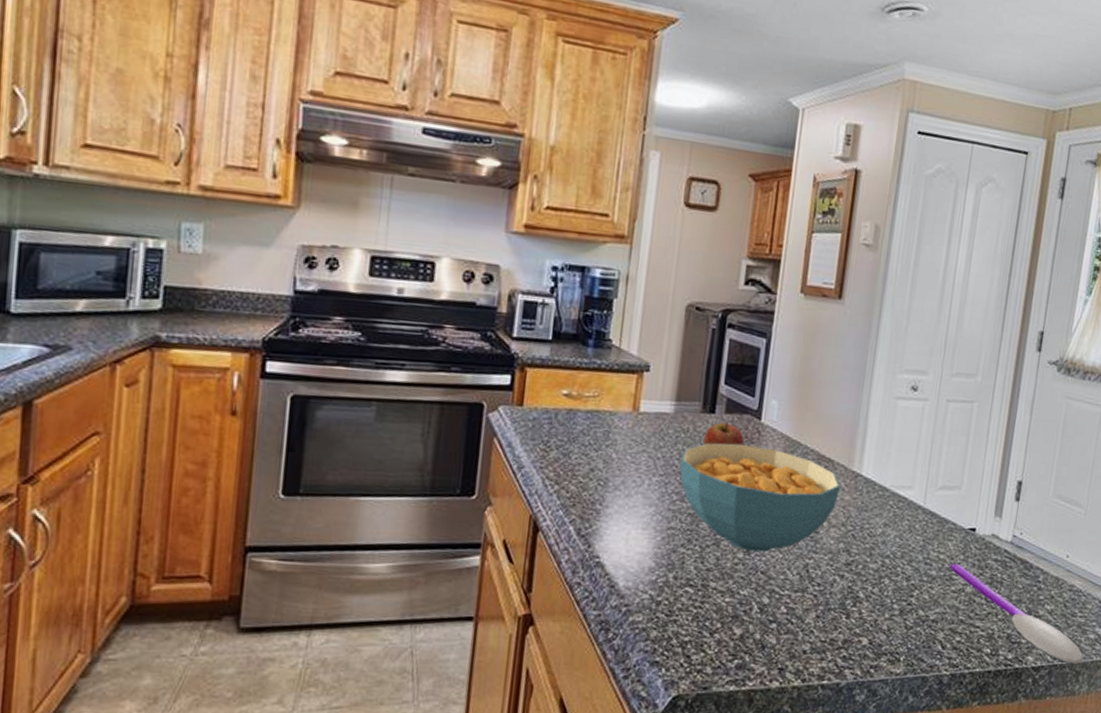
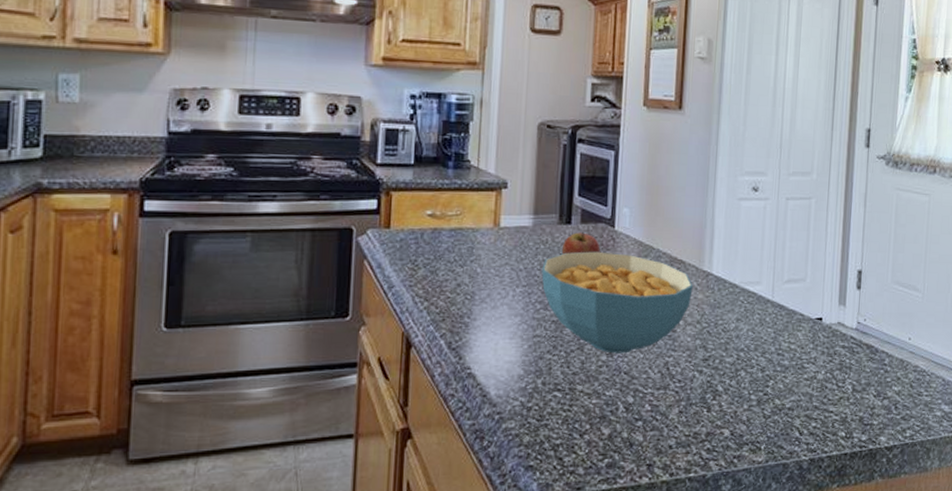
spoon: present [949,563,1084,664] -> none [801,352,933,441]

